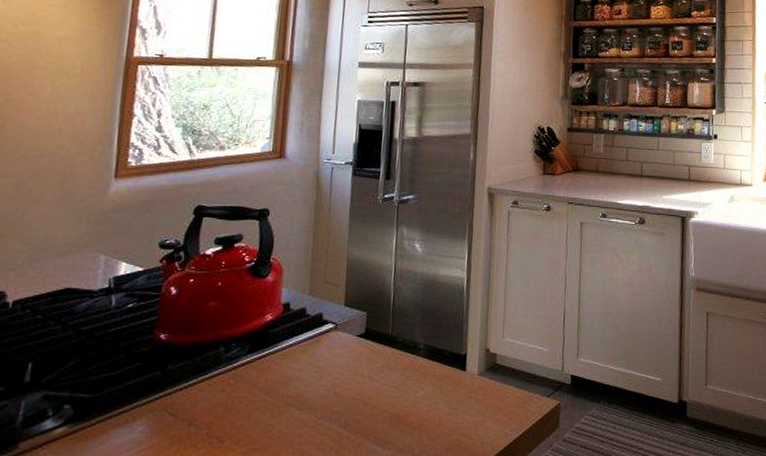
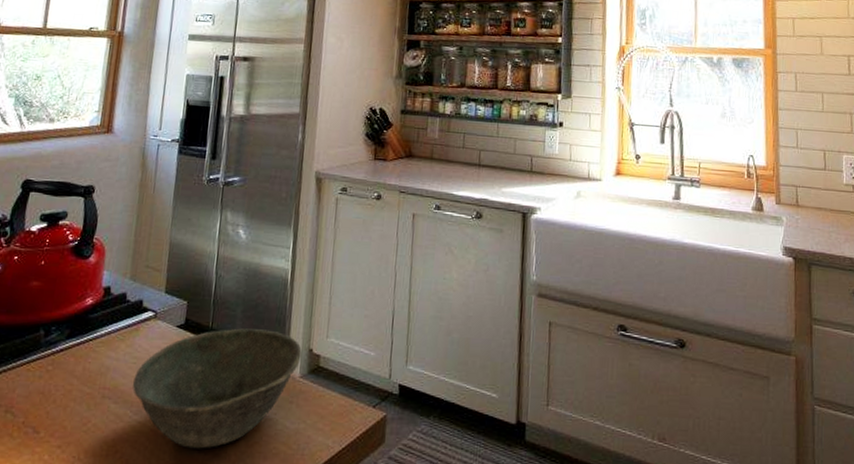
bowl: none [316,334,479,446] -> present [133,328,302,449]

